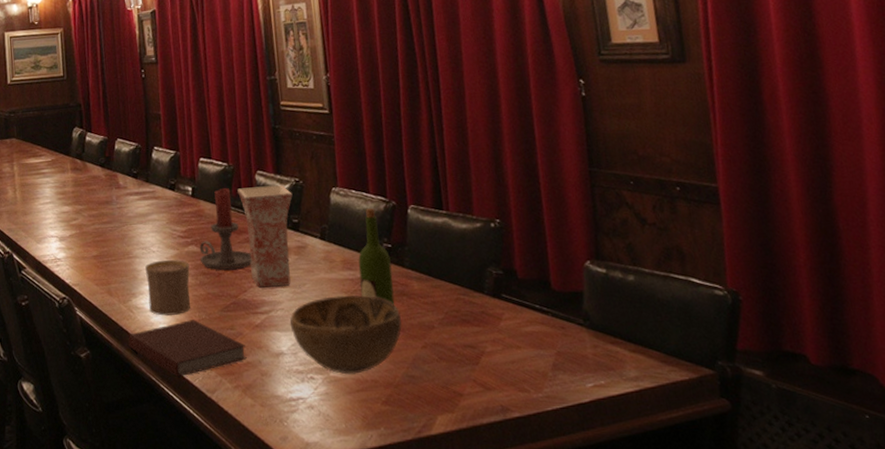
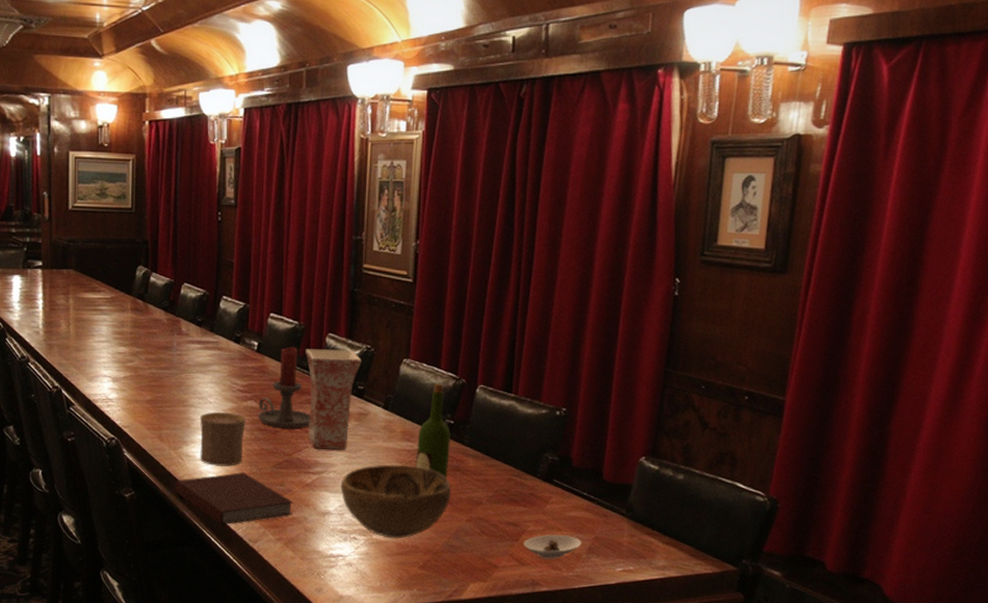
saucer: none [484,353,545,382] -> present [523,535,582,560]

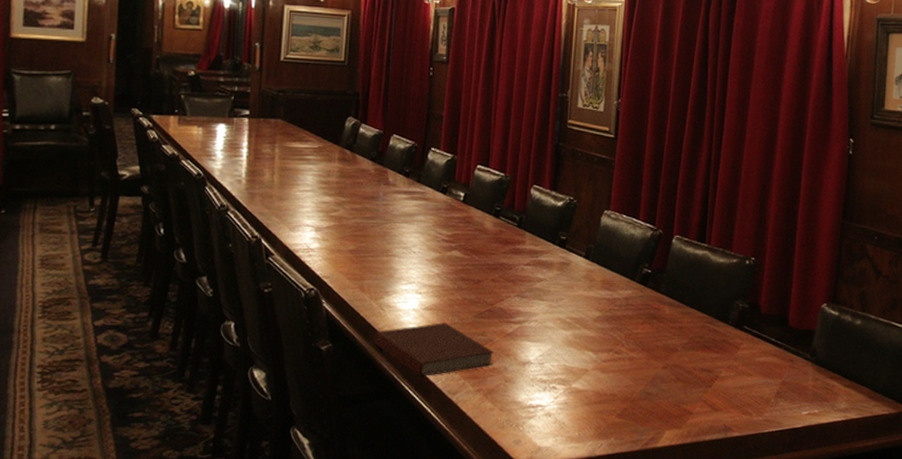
cup: present [200,411,246,466] -> none [401,261,450,317]
candle holder: present [258,346,310,428] -> none [462,197,514,278]
vase: present [305,349,362,450] -> none [510,200,565,299]
decorative bowl: present [340,464,451,539] -> none [541,313,648,387]
wine bottle: present [416,383,451,478] -> none [615,233,648,326]
saucer: present [523,535,582,560] -> none [716,380,771,405]

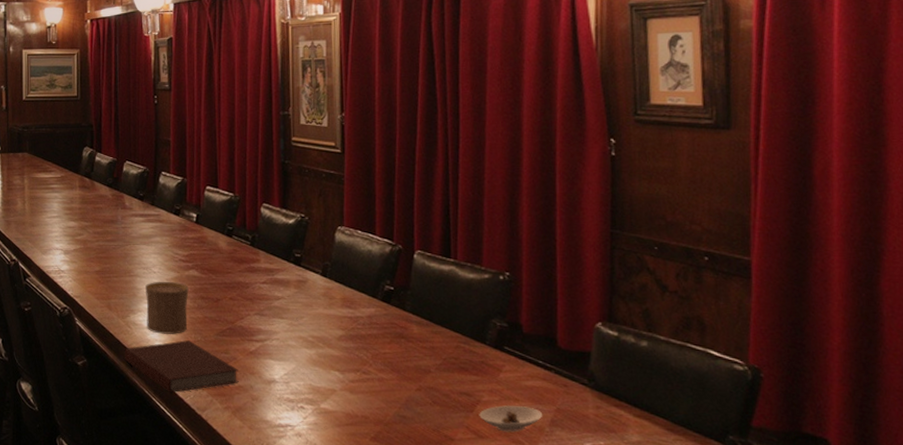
cup: none [401,261,450,317] -> present [145,281,189,334]
saucer: none [716,380,771,405] -> present [479,405,543,433]

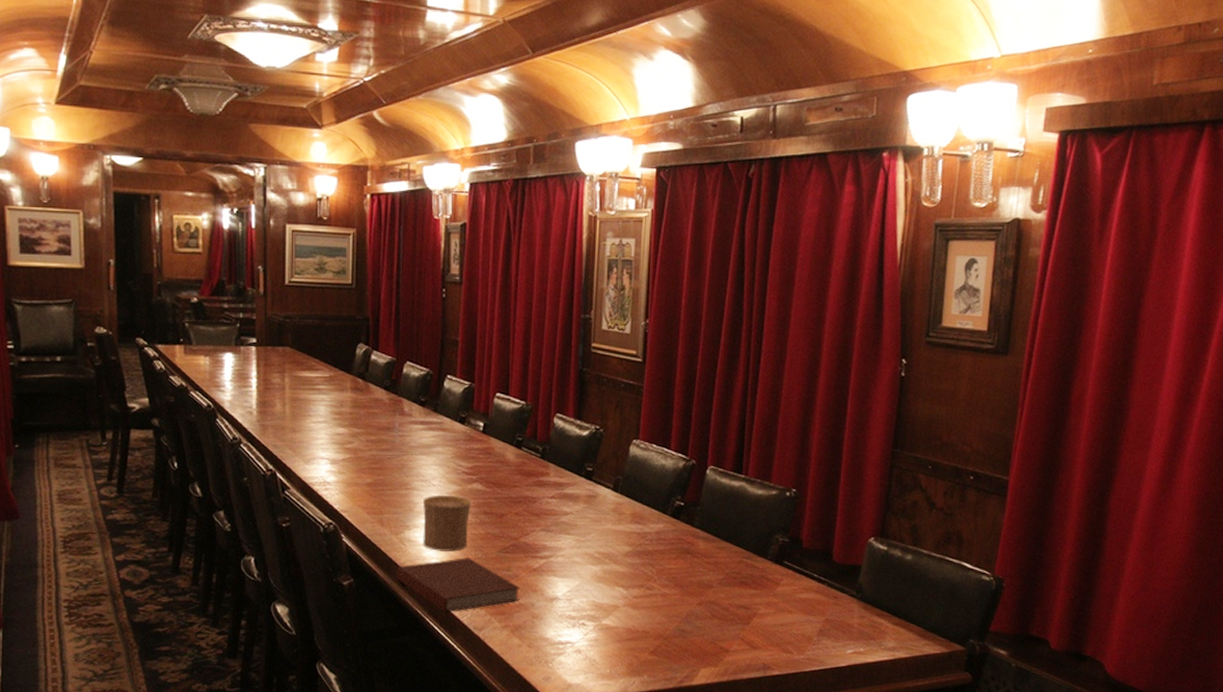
saucer: present [479,405,543,433] -> none [754,617,813,643]

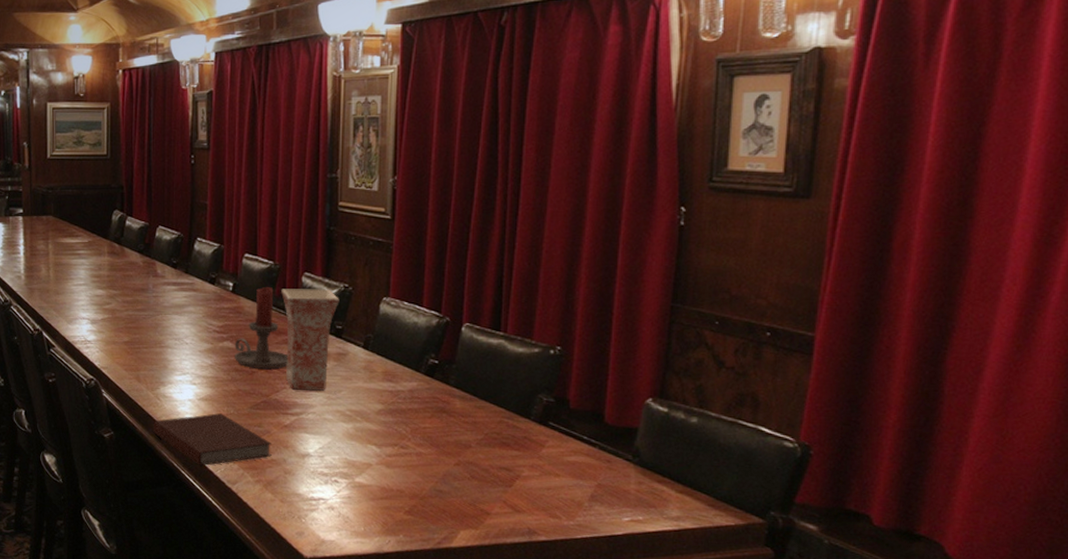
cup: present [423,495,471,551] -> none [177,352,222,407]
candle holder: none [484,427,538,511] -> present [234,286,288,369]
vase: none [533,429,591,533] -> present [281,289,339,391]

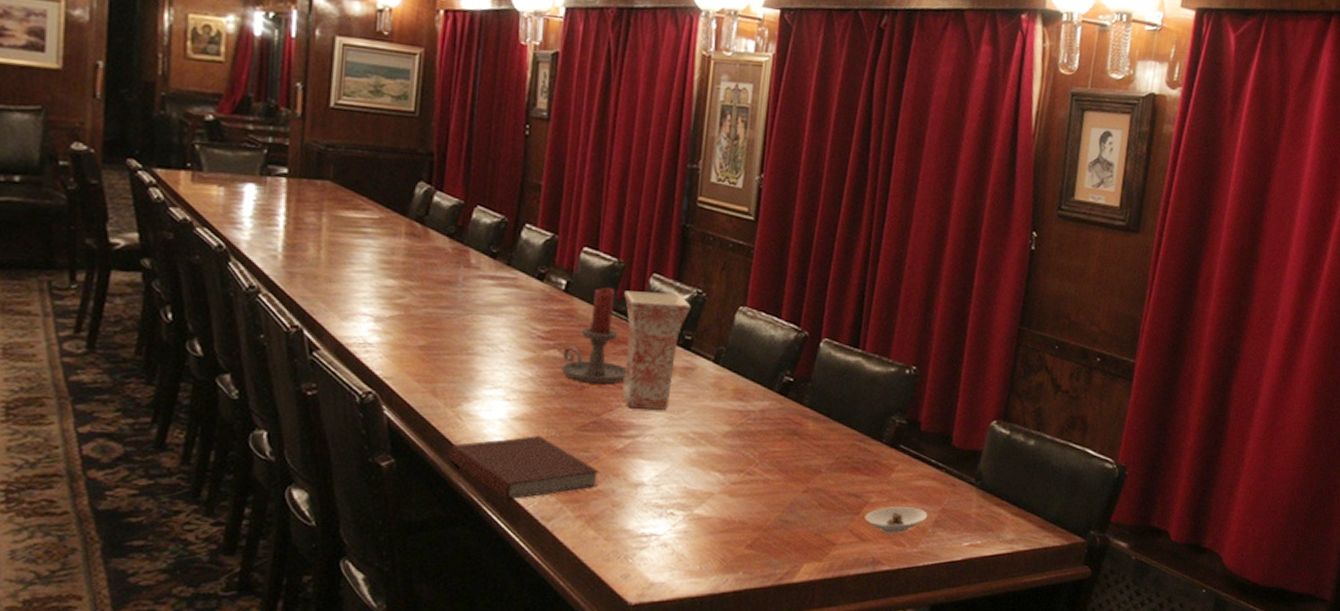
saucer: none [517,480,583,507] -> present [864,507,928,535]

